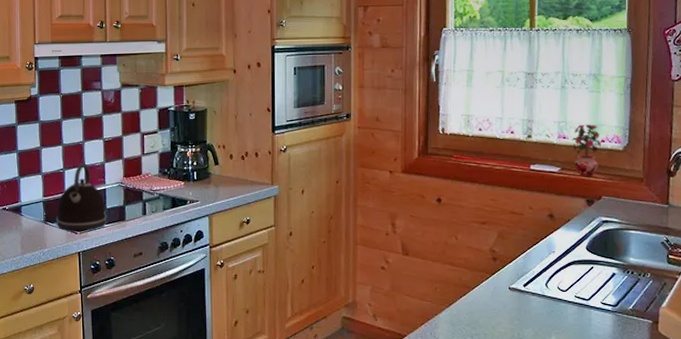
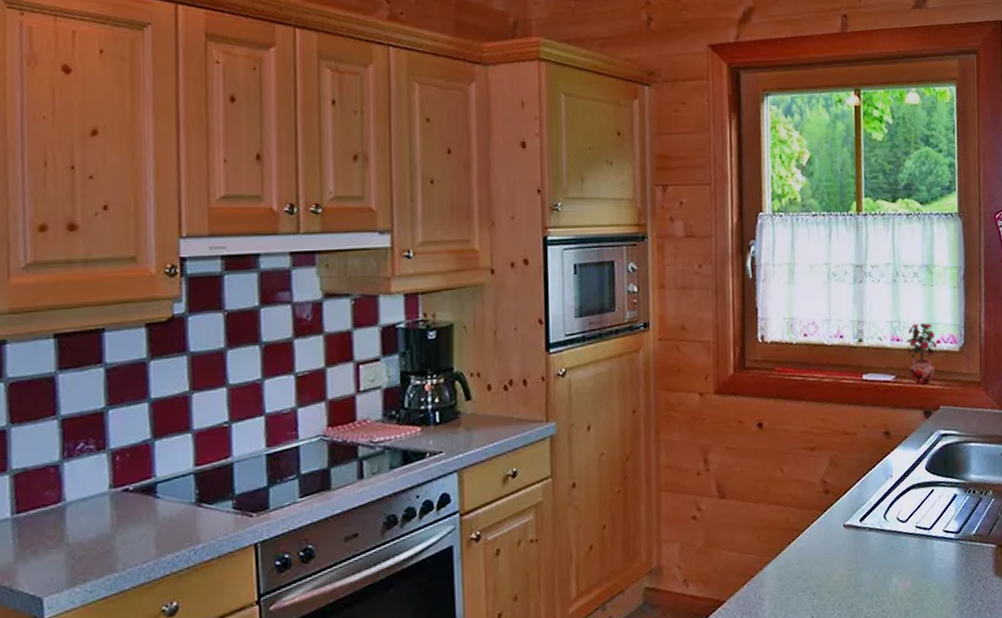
kettle: present [55,163,108,230] -> none [216,411,303,513]

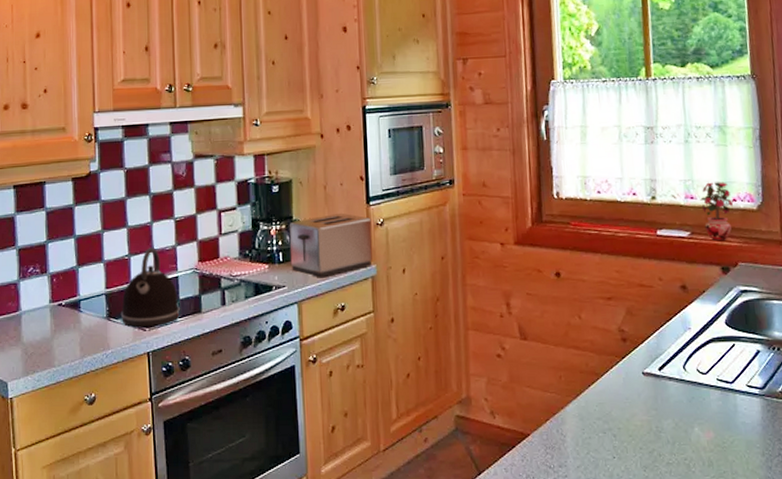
kettle: none [216,411,303,513] -> present [120,247,181,327]
toaster: none [448,362,552,441] -> present [289,212,373,278]

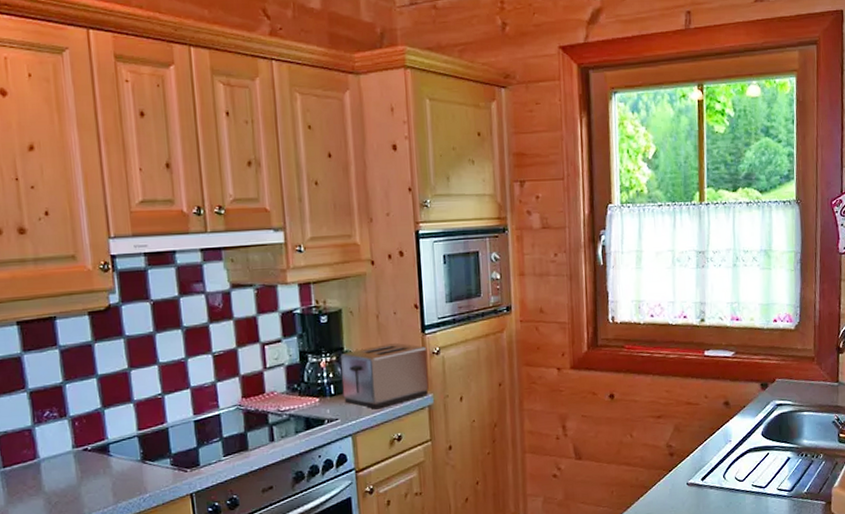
kettle: present [120,247,181,327] -> none [157,385,225,468]
potted flower: present [699,182,734,242] -> none [744,303,774,360]

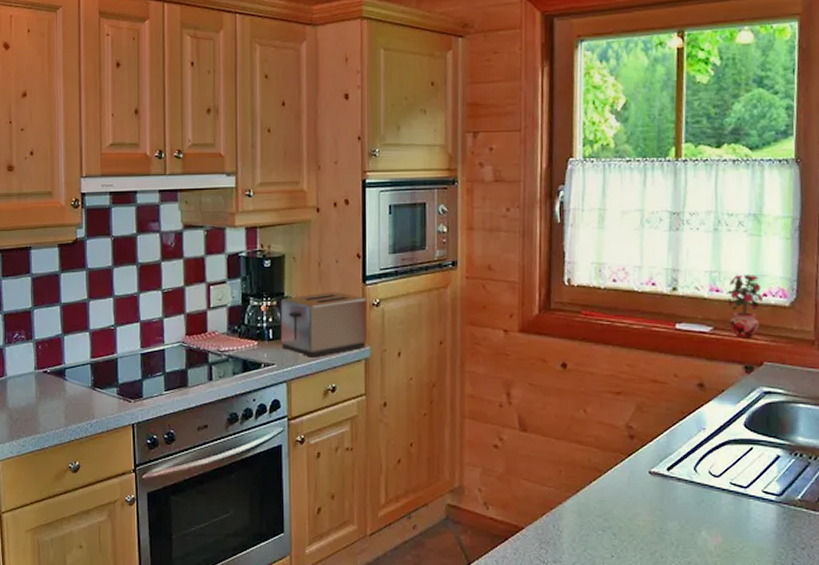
potted flower: none [744,303,774,360] -> present [725,275,764,339]

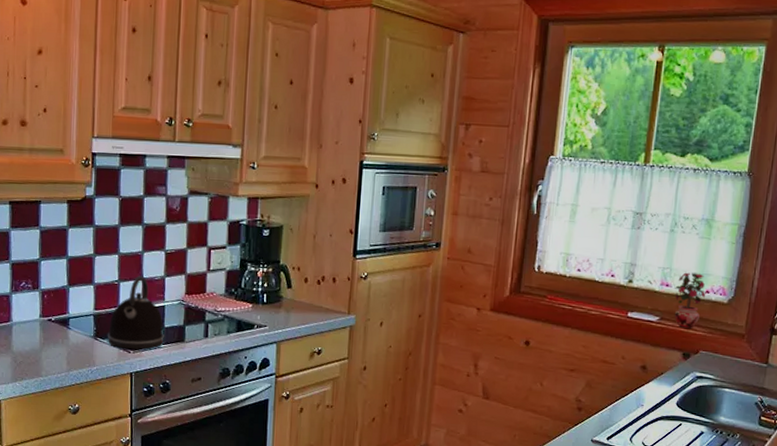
kettle: none [105,319,167,398] -> present [107,276,165,349]
toaster: present [280,291,368,358] -> none [273,262,356,322]

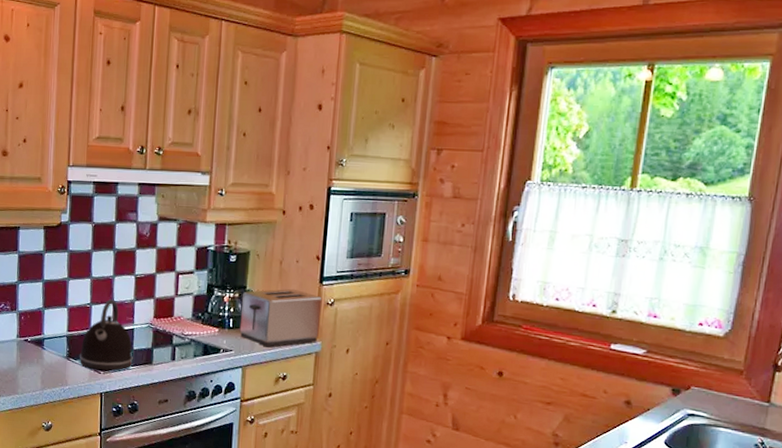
toaster: none [273,262,356,322] -> present [239,288,322,348]
potted flower: present [674,272,706,330] -> none [662,303,700,364]

